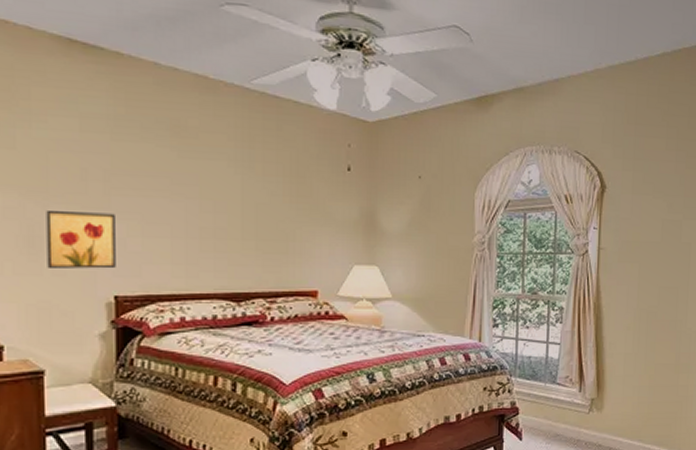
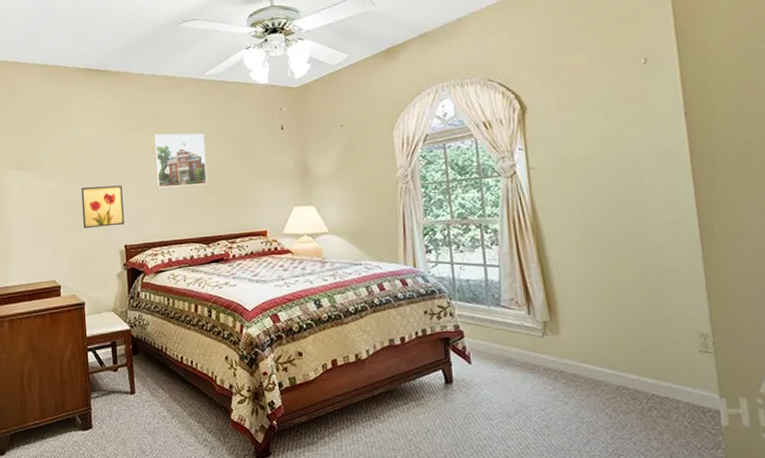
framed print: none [170,150,245,226] -> present [154,133,208,188]

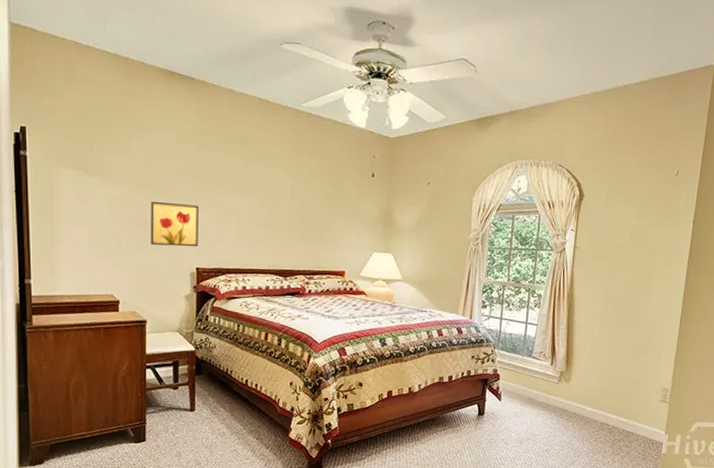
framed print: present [154,133,208,188] -> none [238,158,294,218]

